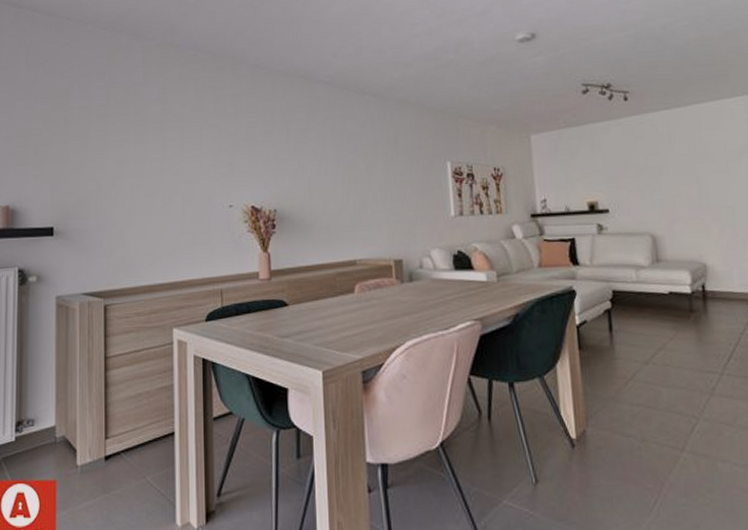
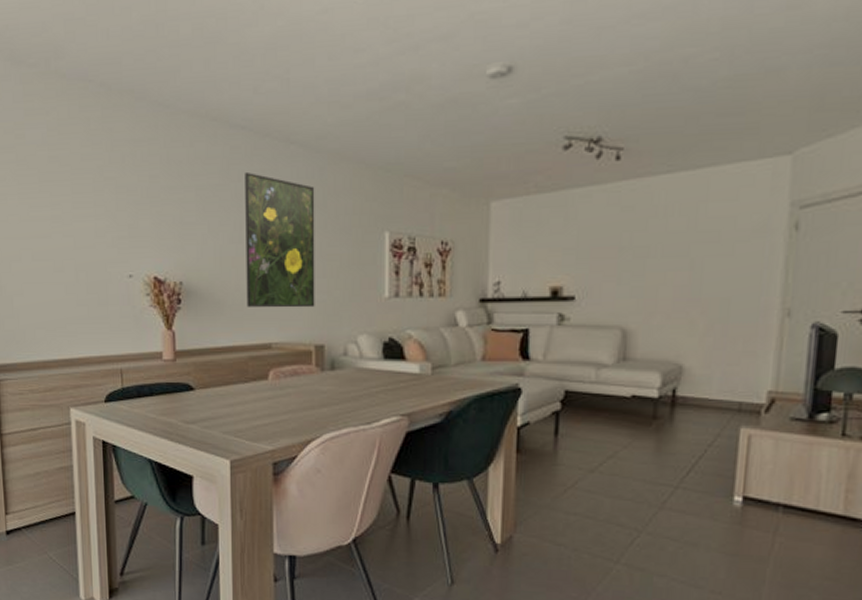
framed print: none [328,117,392,229] -> present [245,171,315,308]

